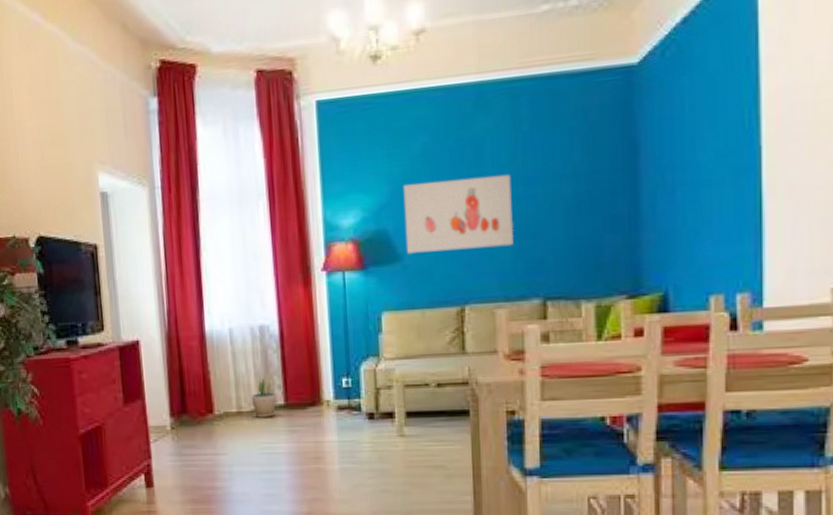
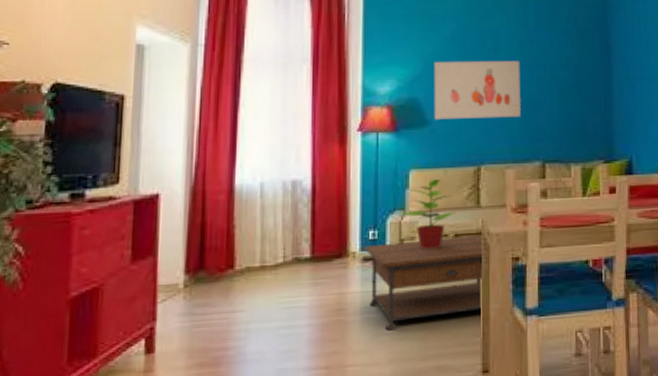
potted plant: present [251,373,277,418] -> none [276,226,303,271]
coffee table: none [338,385,473,482] -> present [364,235,484,331]
potted plant: none [374,321,438,399] -> present [400,178,456,249]

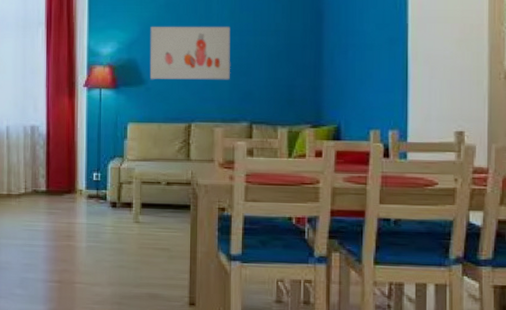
coffee table: present [364,235,484,331] -> none [89,185,193,259]
potted plant: present [400,178,456,249] -> none [119,131,168,193]

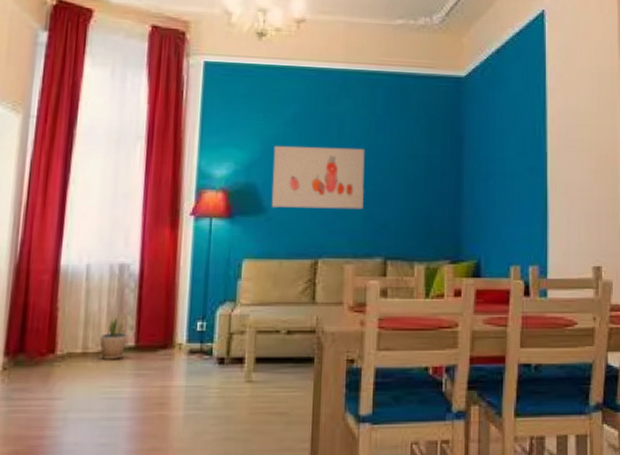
potted plant: none [20,164,40,200] -> present [99,312,127,359]

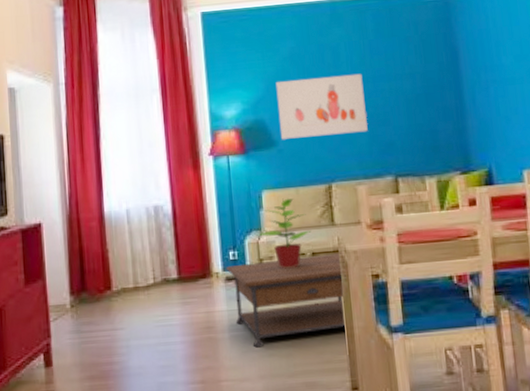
potted plant: present [99,312,127,359] -> none [147,249,171,292]
coffee table: none [191,334,318,430] -> present [226,253,346,348]
potted plant: none [230,270,290,345] -> present [257,198,312,268]

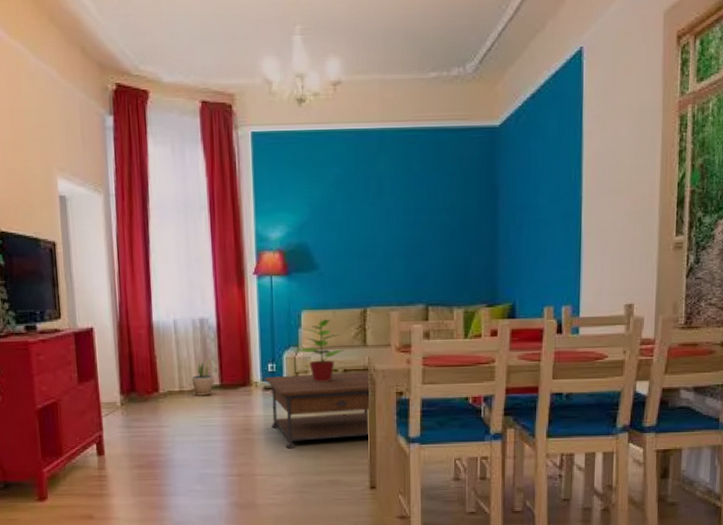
potted plant: none [147,249,171,292] -> present [191,358,213,396]
wall art: present [275,73,368,140] -> none [320,204,405,264]

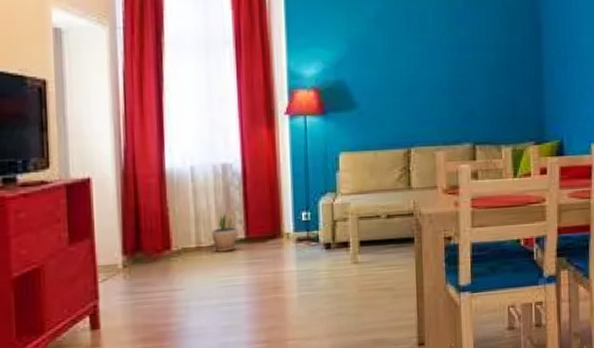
coffee table: present [264,371,370,449] -> none [298,216,417,307]
potted plant: present [294,319,345,382] -> none [332,161,388,230]

